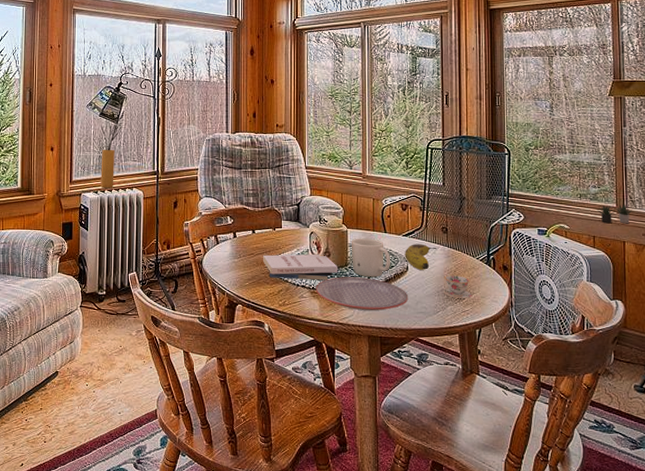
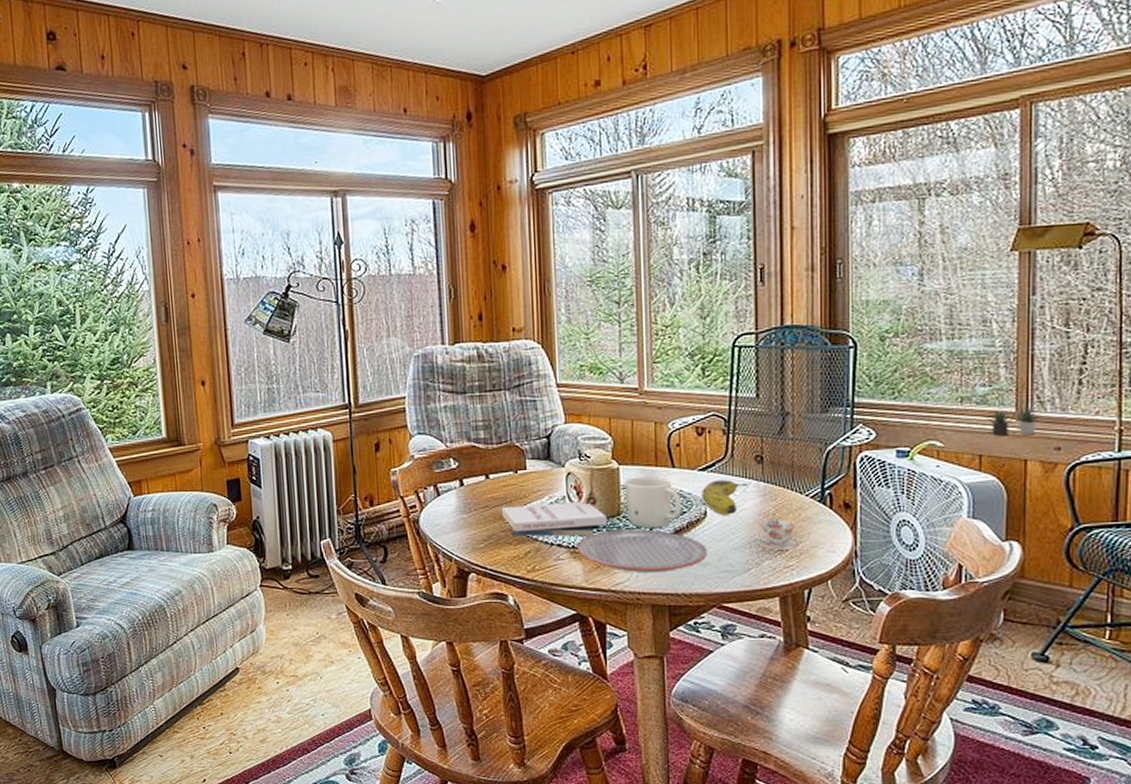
vase: present [100,118,123,189] -> none [266,335,297,432]

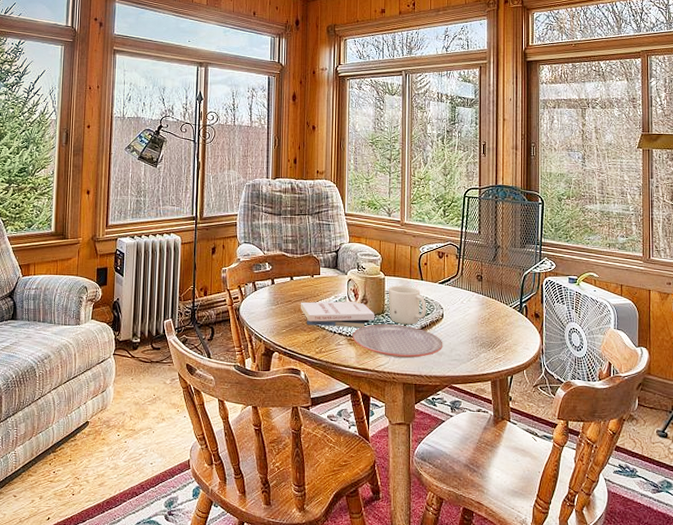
fruit: present [701,480,749,515] -> none [440,291,472,318]
teacup: present [756,517,800,550] -> none [477,320,505,346]
succulent plant: present [985,406,1041,436] -> none [624,253,658,273]

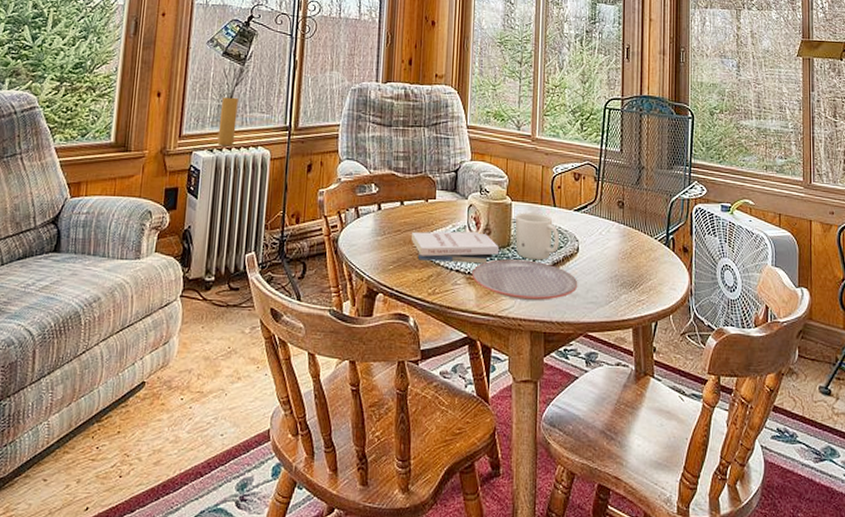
vase: none [137,162,163,234] -> present [217,59,252,147]

